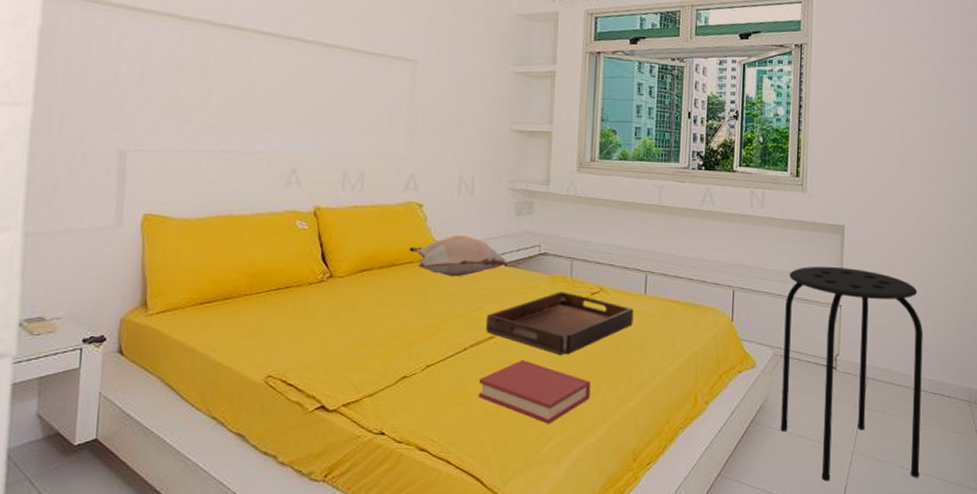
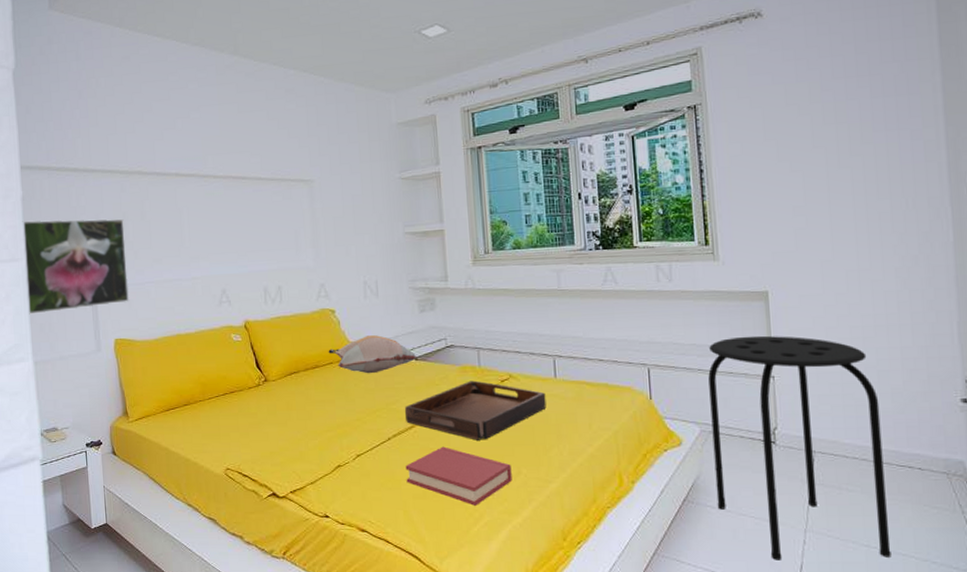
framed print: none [26,57,178,174] -> present [22,219,130,315]

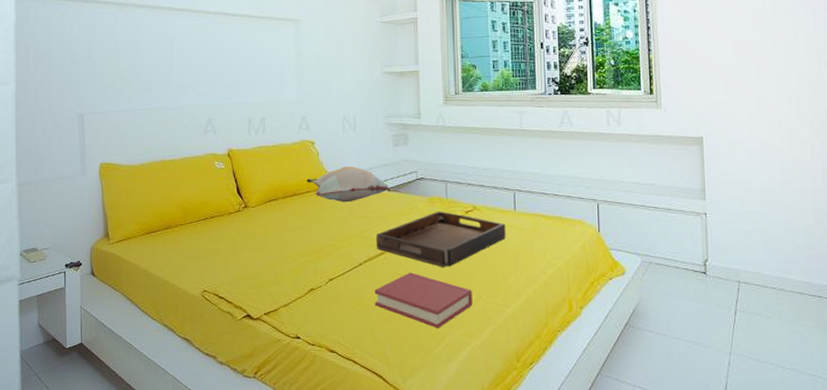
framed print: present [22,219,130,315] -> none [14,46,117,137]
stool: present [708,335,891,560] -> none [650,176,803,380]

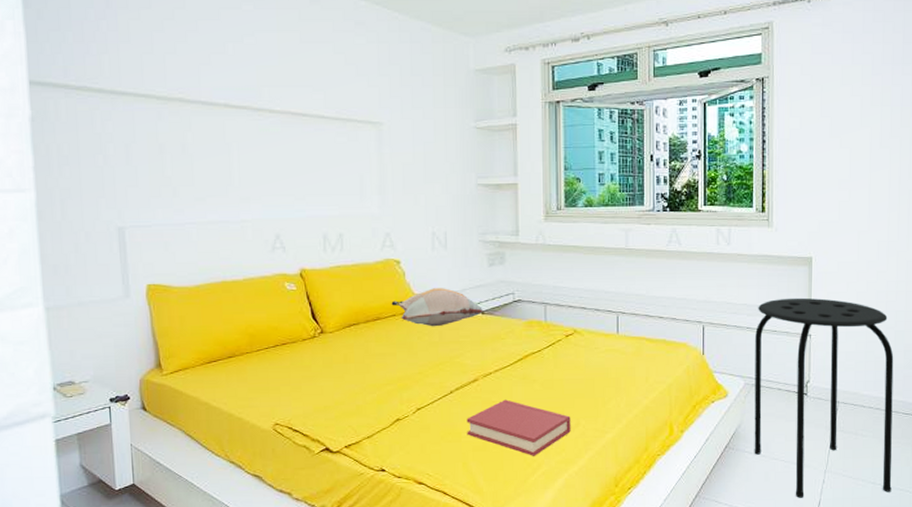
serving tray: present [375,211,506,267] -> none [468,335,607,393]
stool: none [650,176,803,380] -> present [754,297,894,498]

